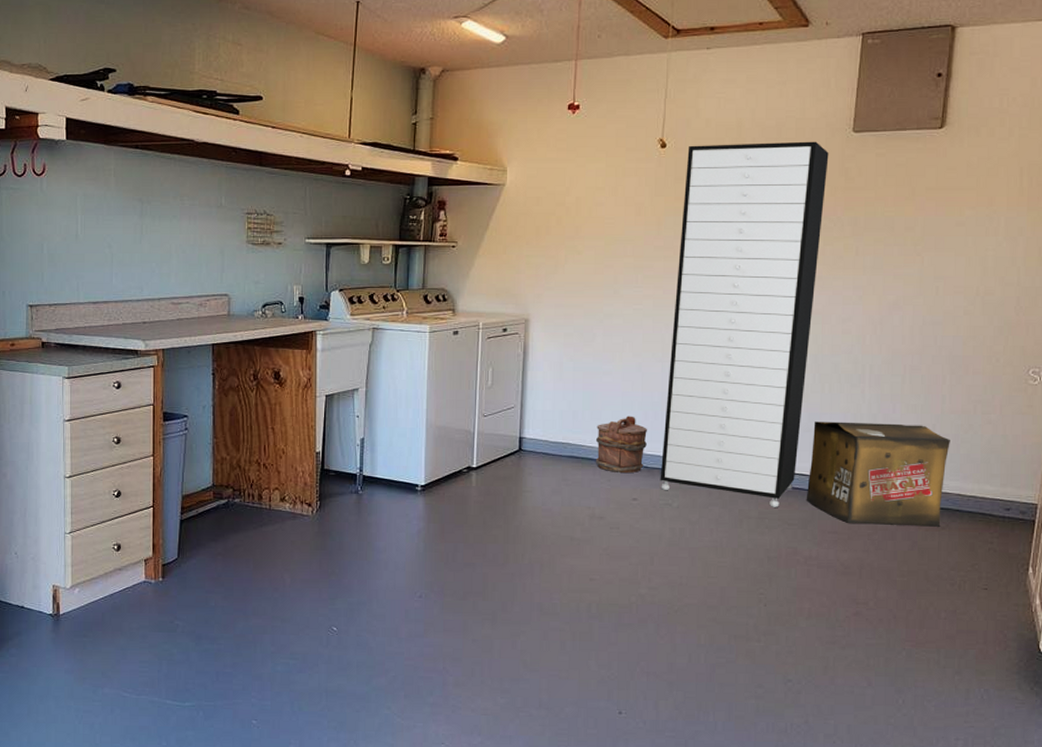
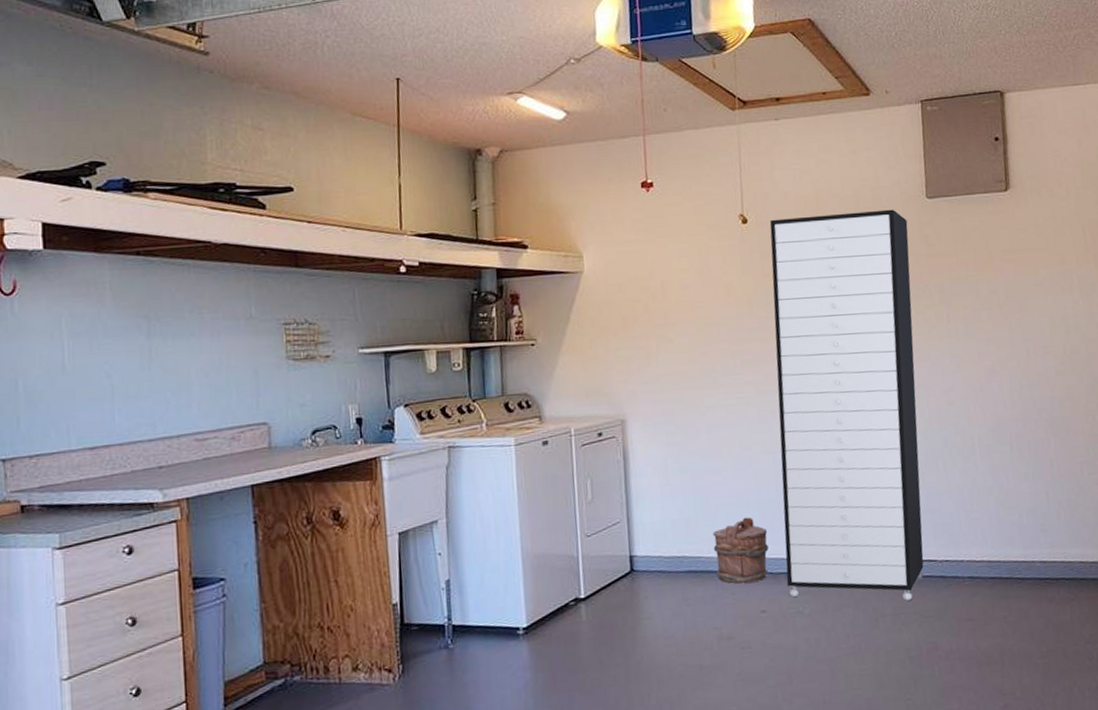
cardboard box: present [806,421,950,527] -> none [934,493,1070,608]

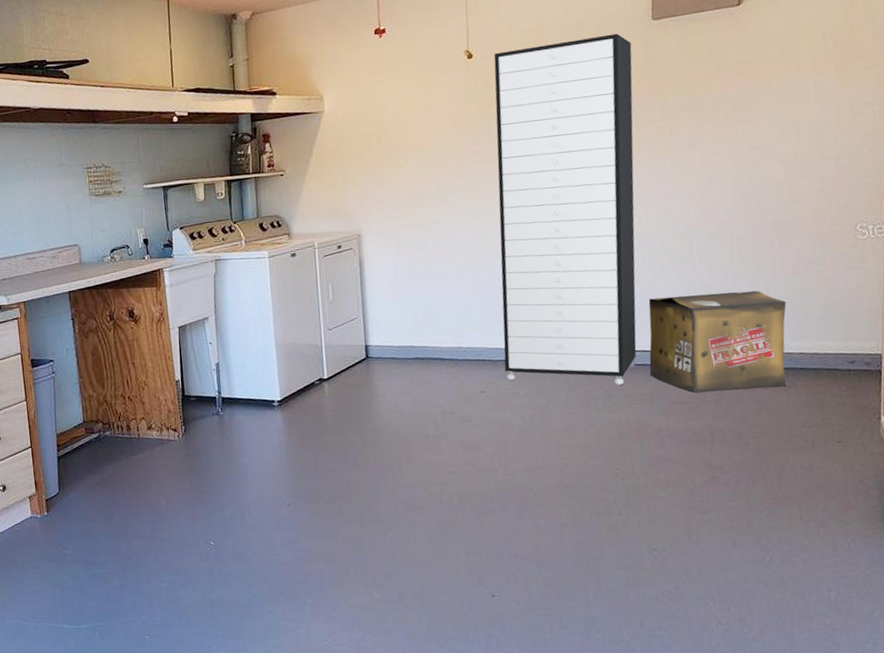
bucket: present [712,517,769,584] -> none [438,313,488,369]
cardboard box: none [934,493,1070,608] -> present [648,290,787,393]

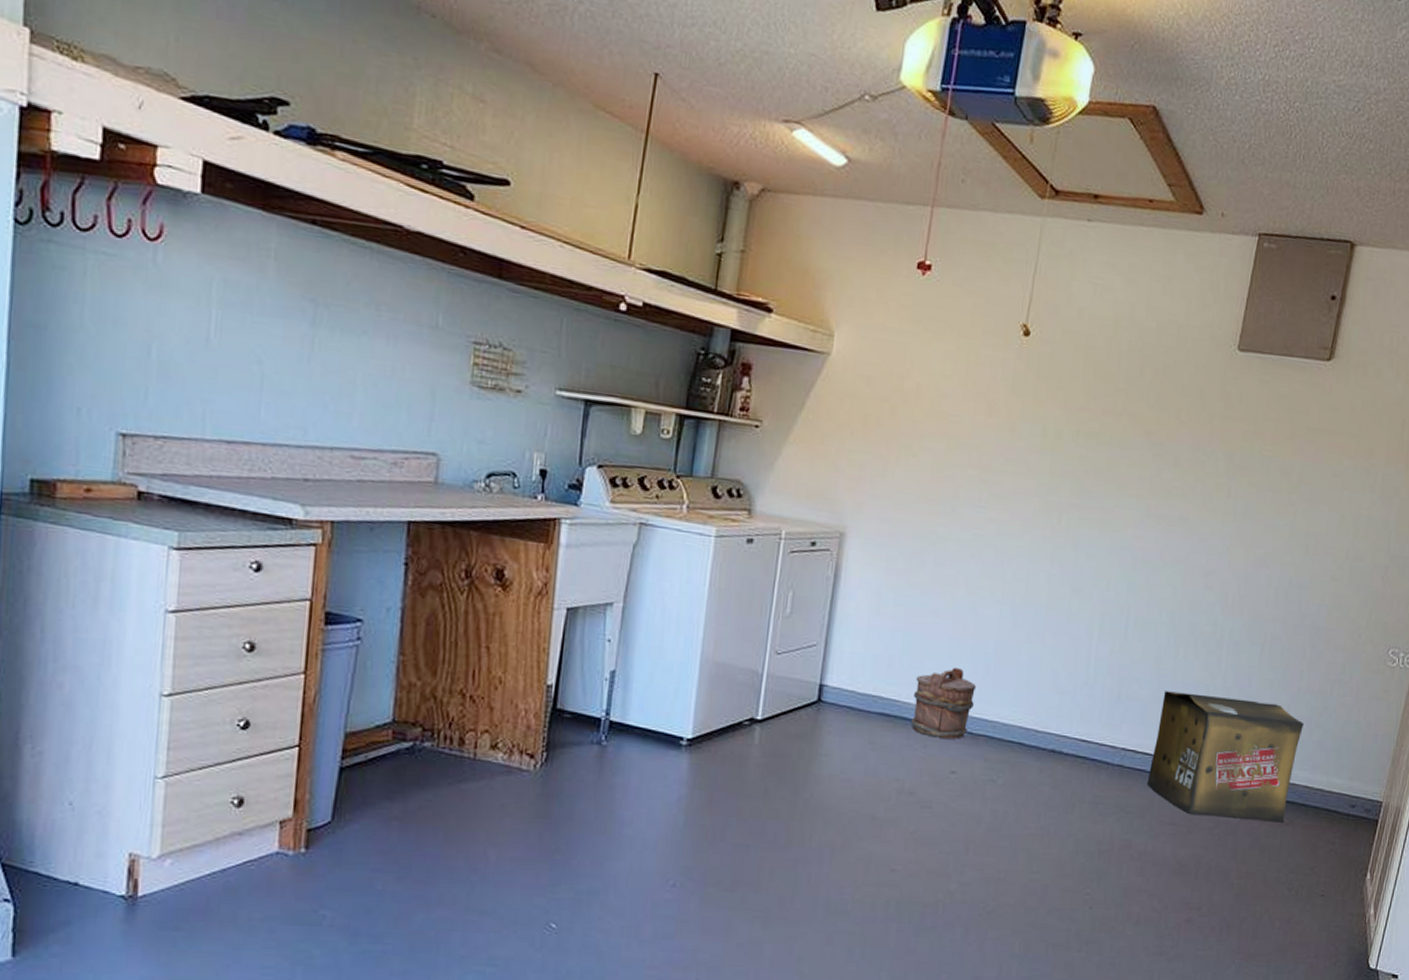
bucket: none [438,313,488,369] -> present [910,667,976,739]
storage cabinet: present [494,33,637,385] -> none [985,337,1210,791]

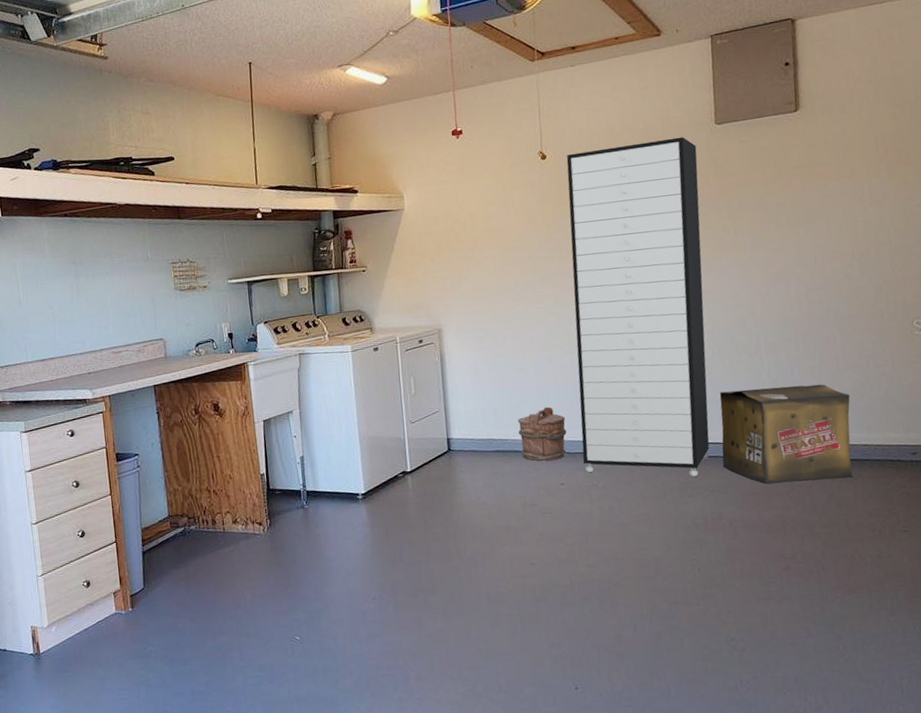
storage cabinet: none [985,337,1210,791] -> present [566,137,710,477]

